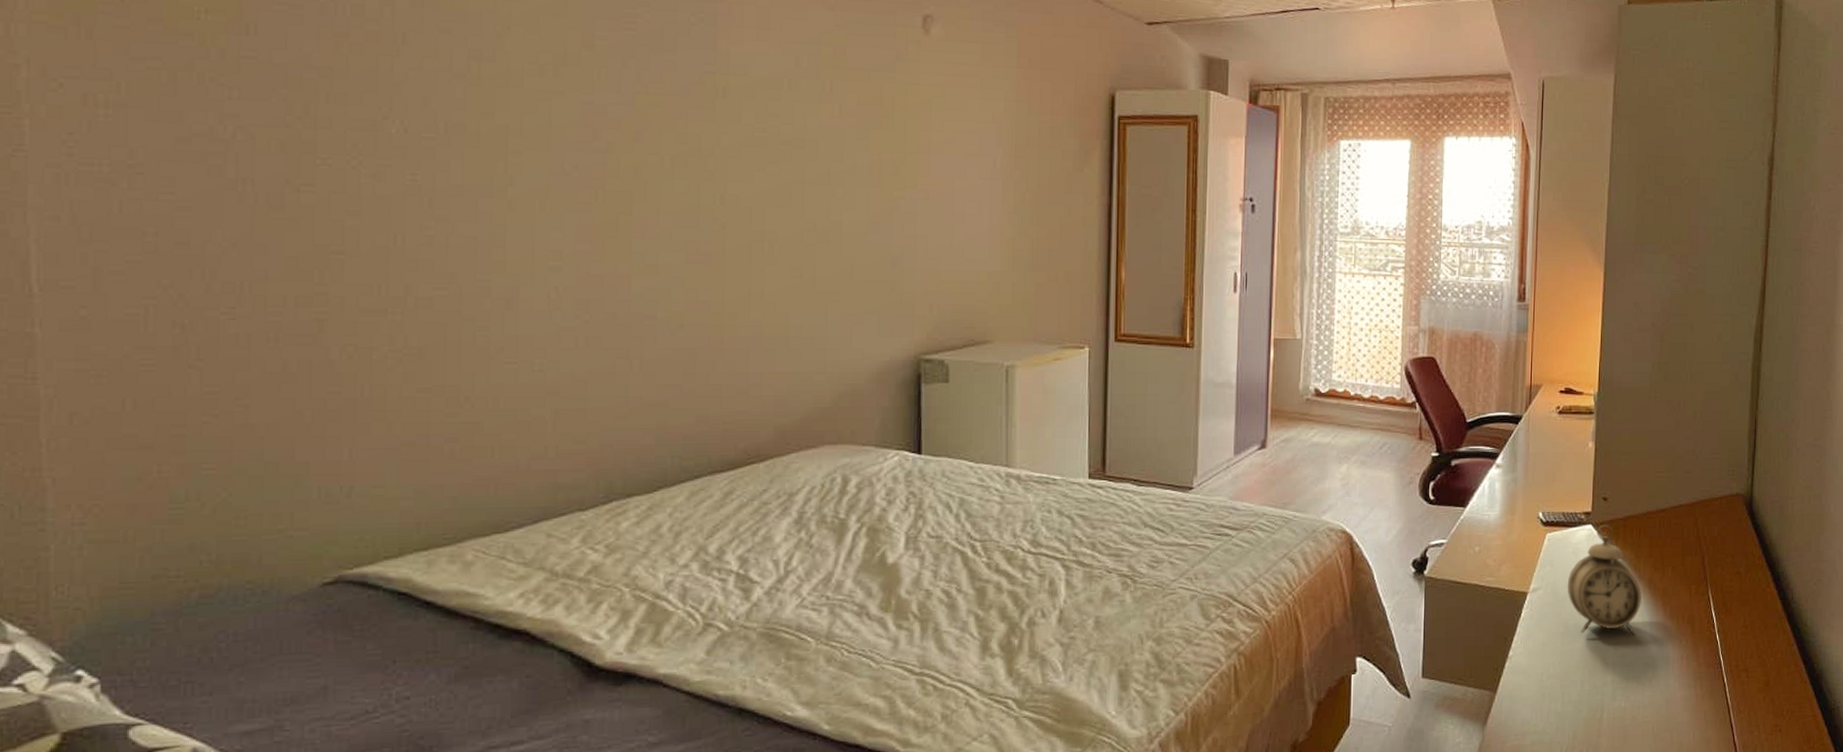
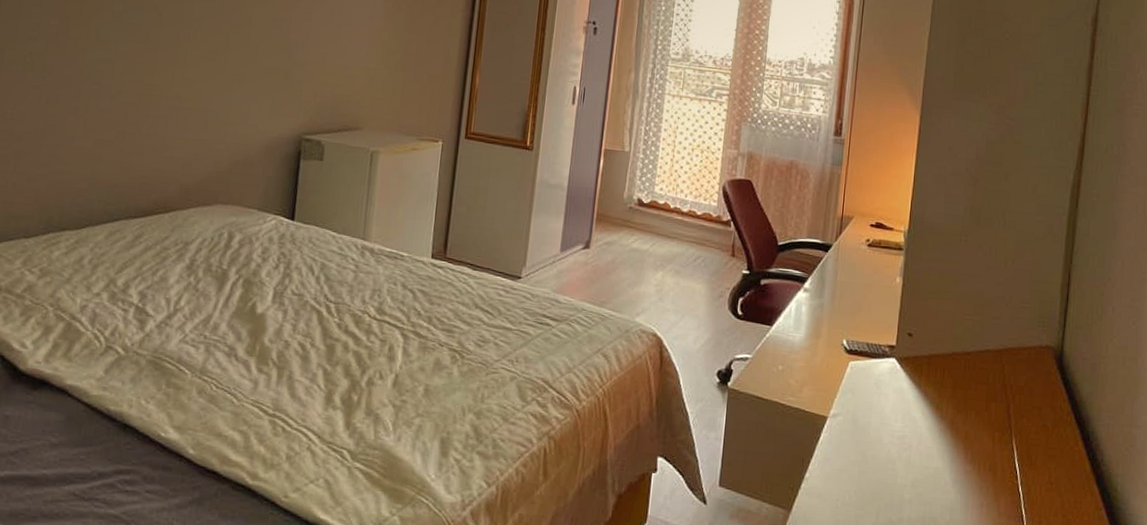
alarm clock: present [1567,525,1641,635] -> none [867,360,943,474]

